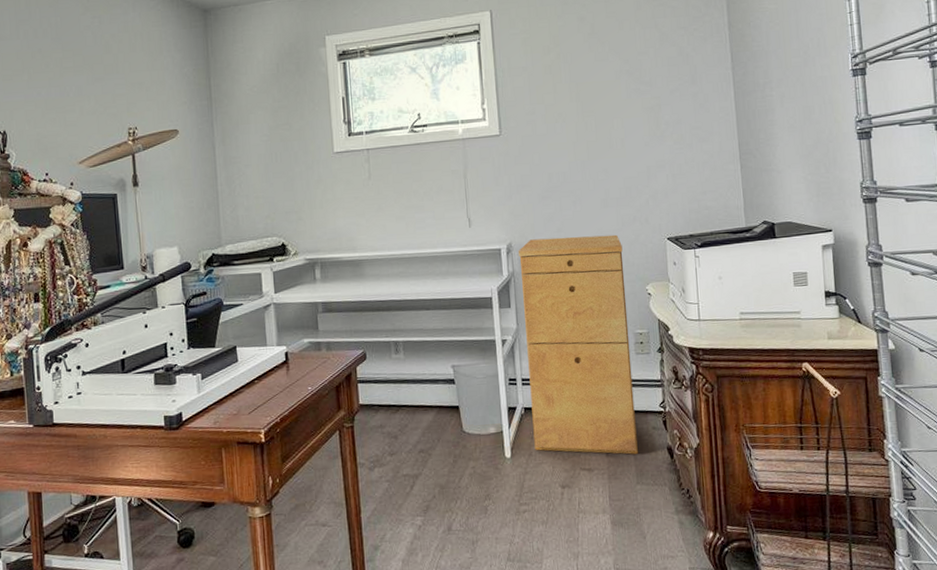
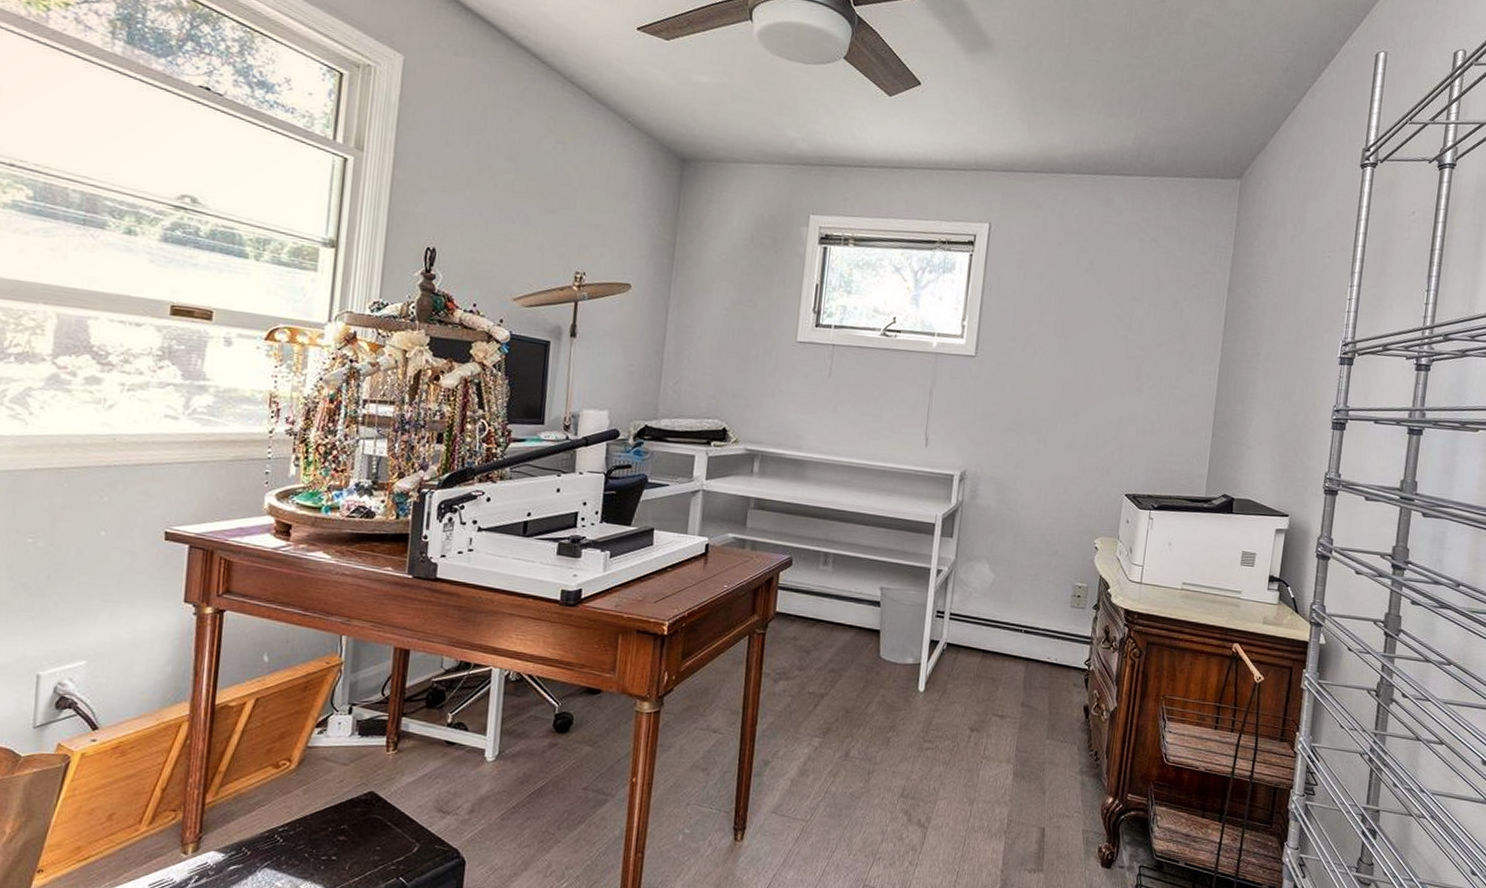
filing cabinet: present [518,234,638,455] -> none [950,471,1079,708]

